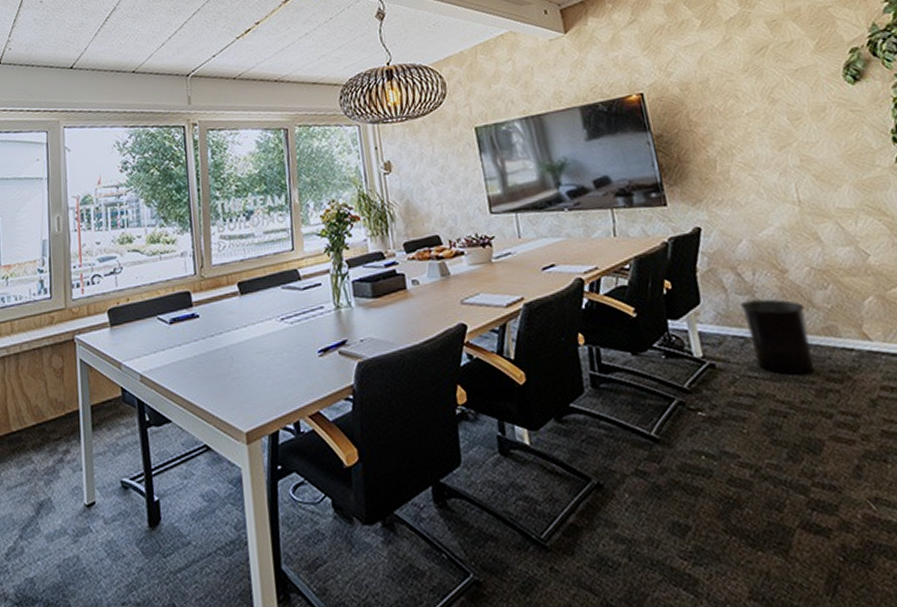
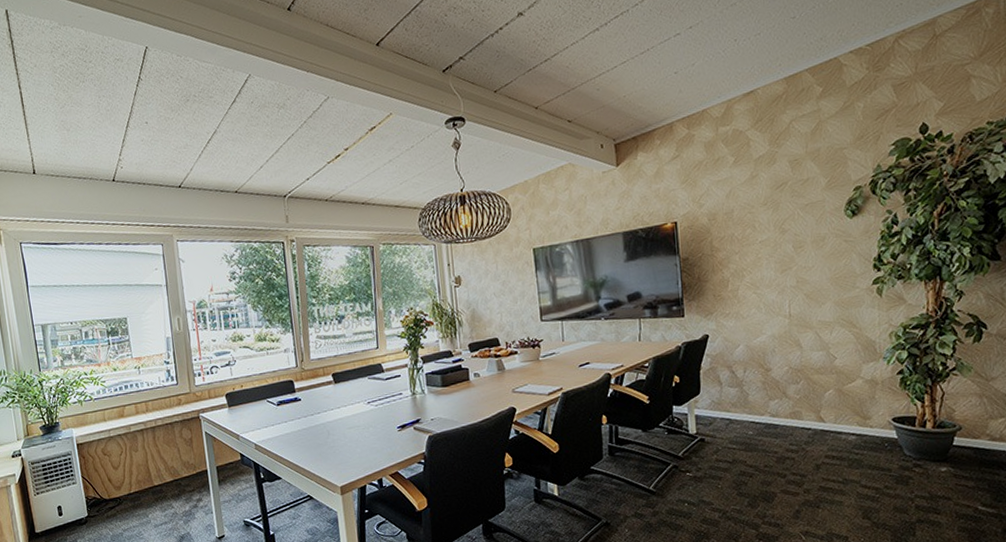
waste bin: present [739,299,815,375] -> none [730,391,779,447]

